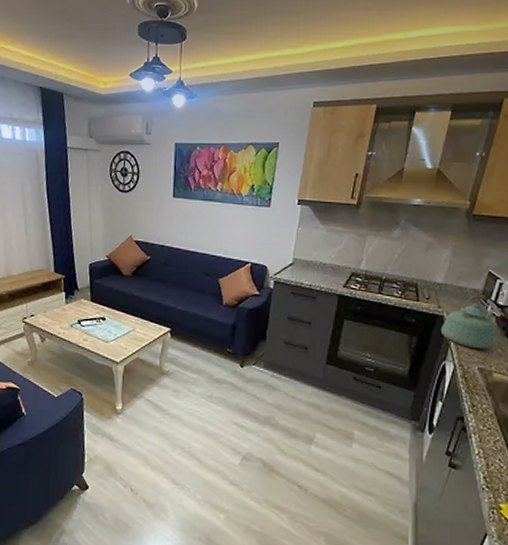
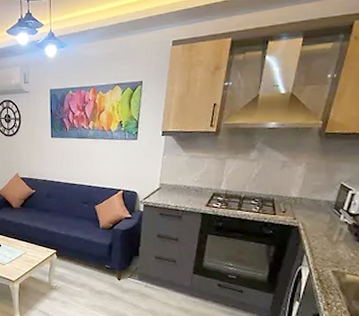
kettle: present [440,294,496,350] -> none [296,205,349,254]

